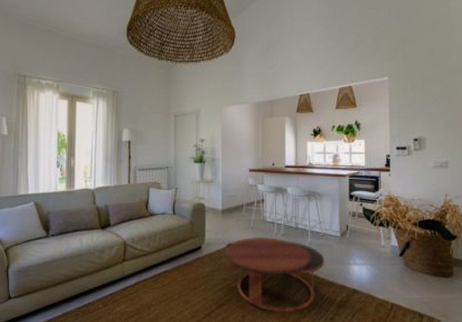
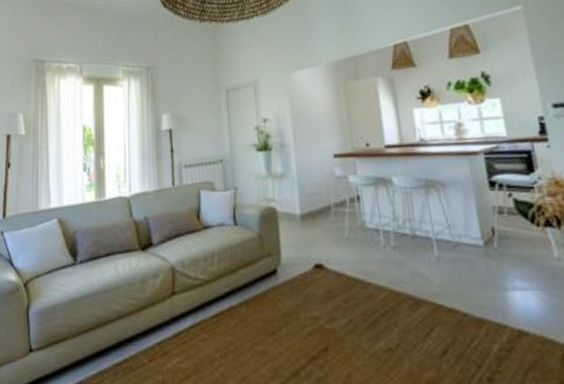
coffee table: present [225,236,325,313] -> none [311,251,466,370]

